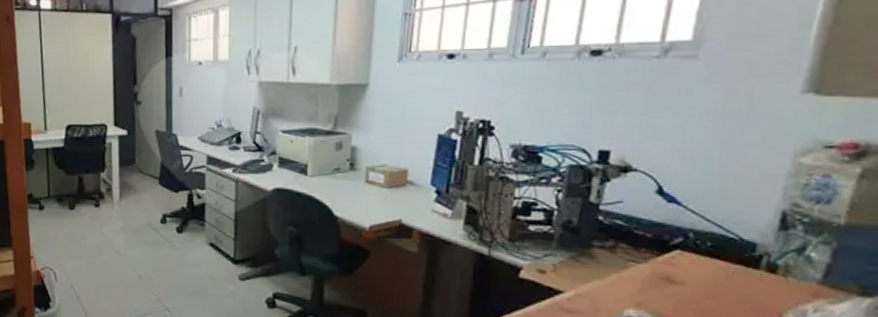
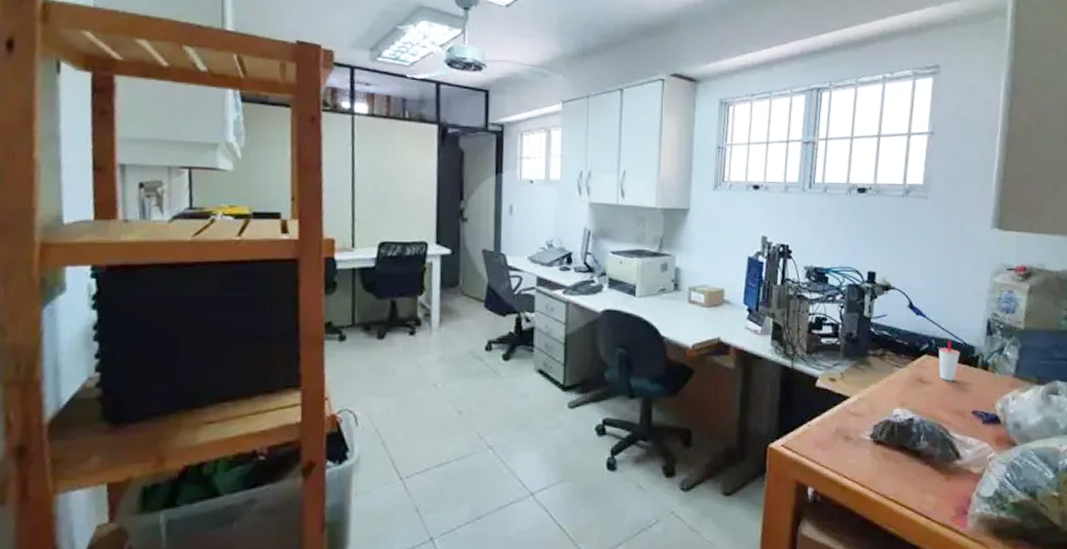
cup: none [696,235,732,284] -> present [938,341,960,382]

